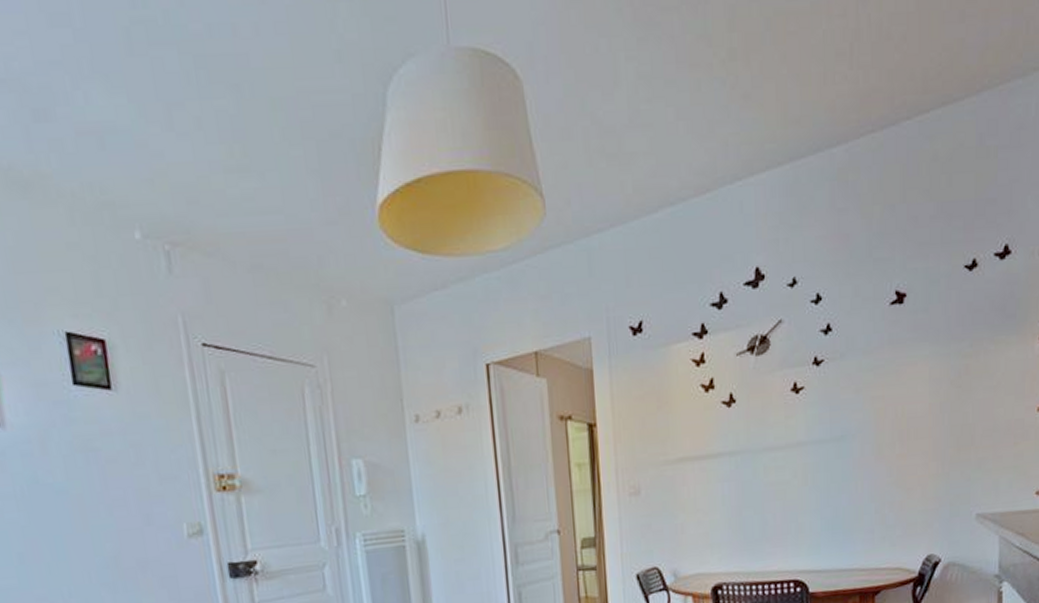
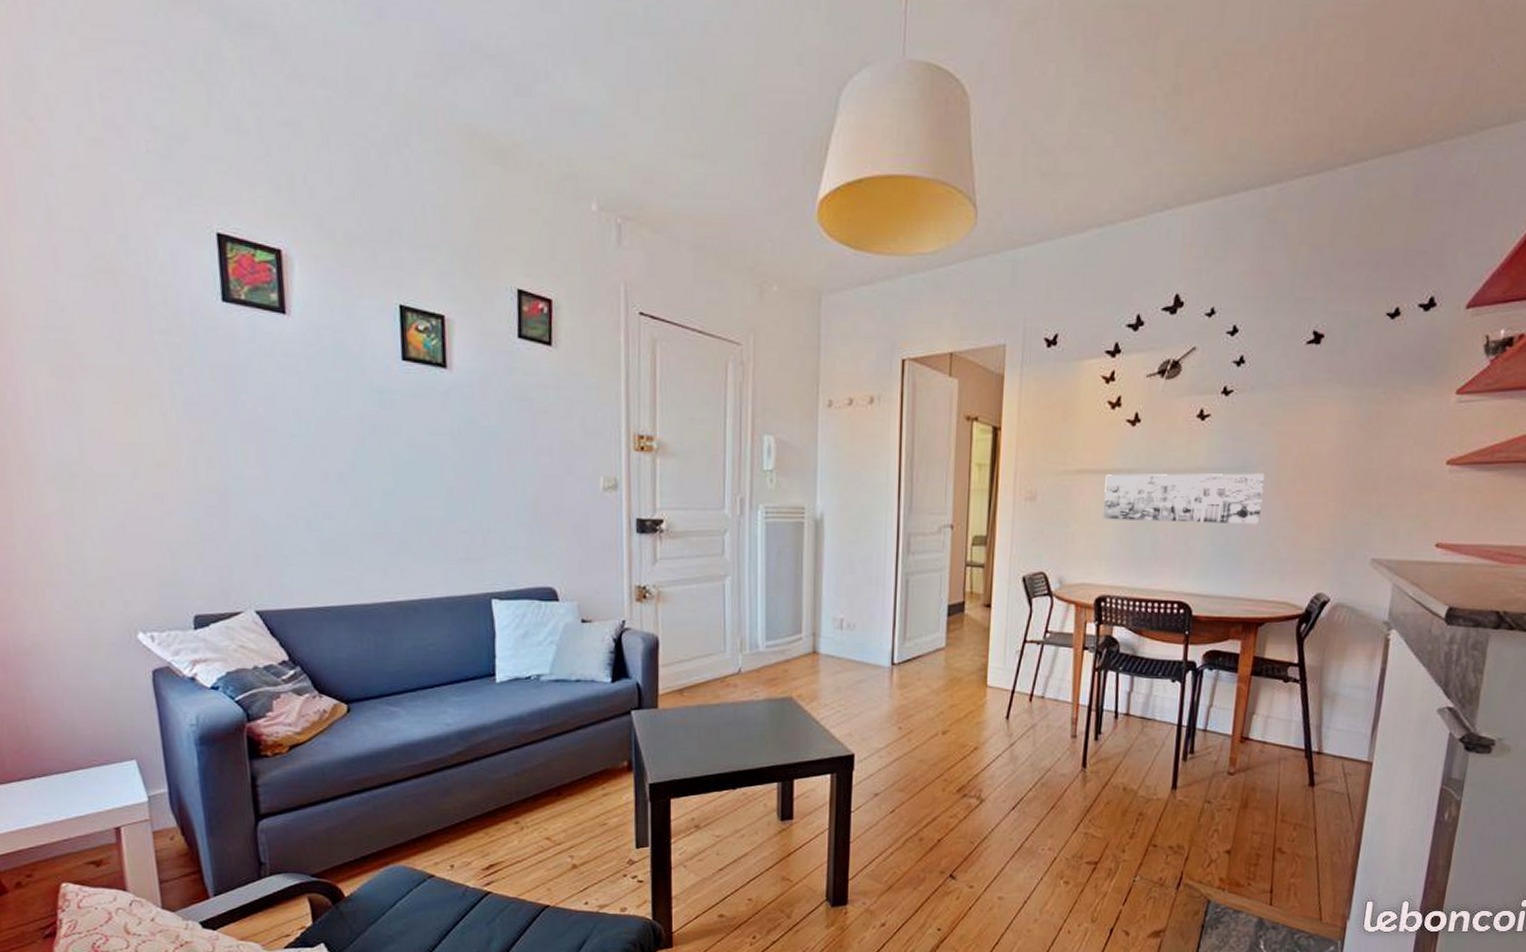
wall art: none [707,440,865,506] -> present [1103,473,1265,524]

